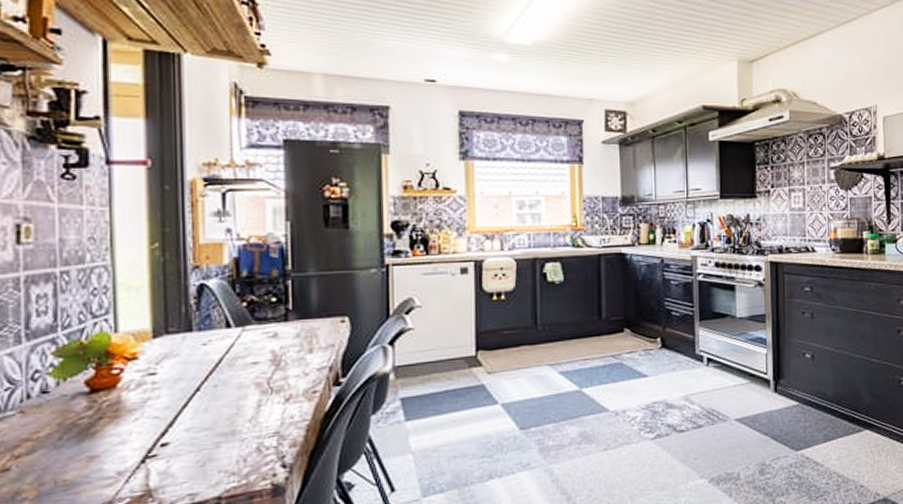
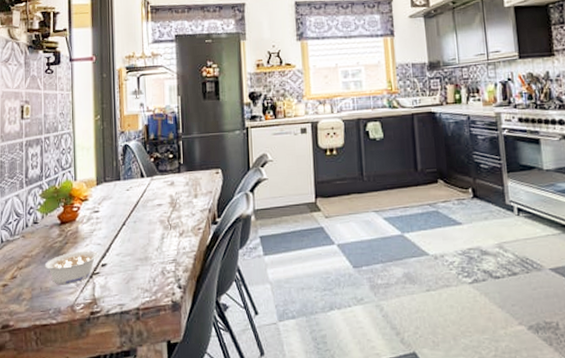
legume: none [61,426,155,475] -> present [44,250,98,284]

